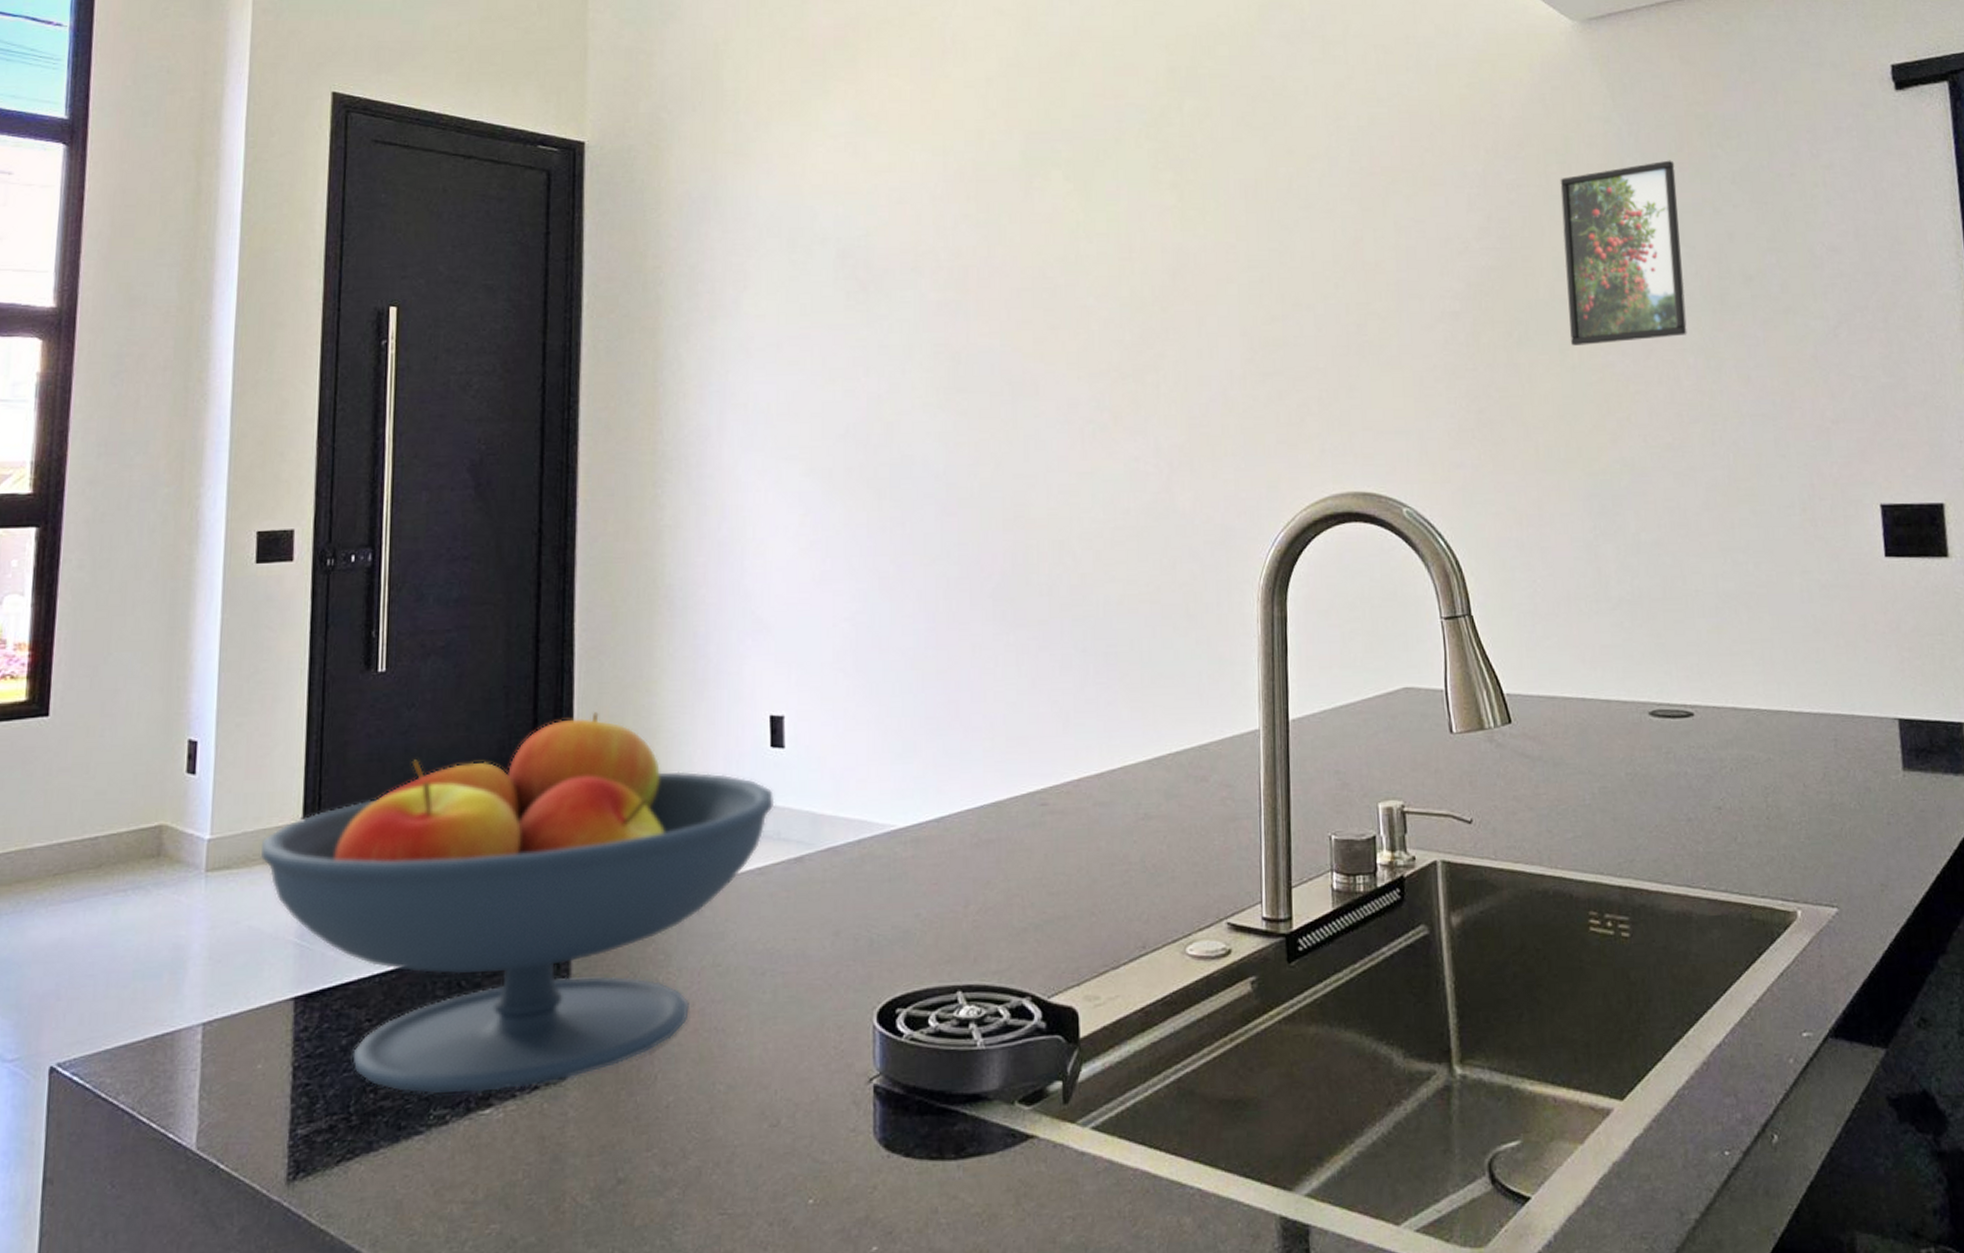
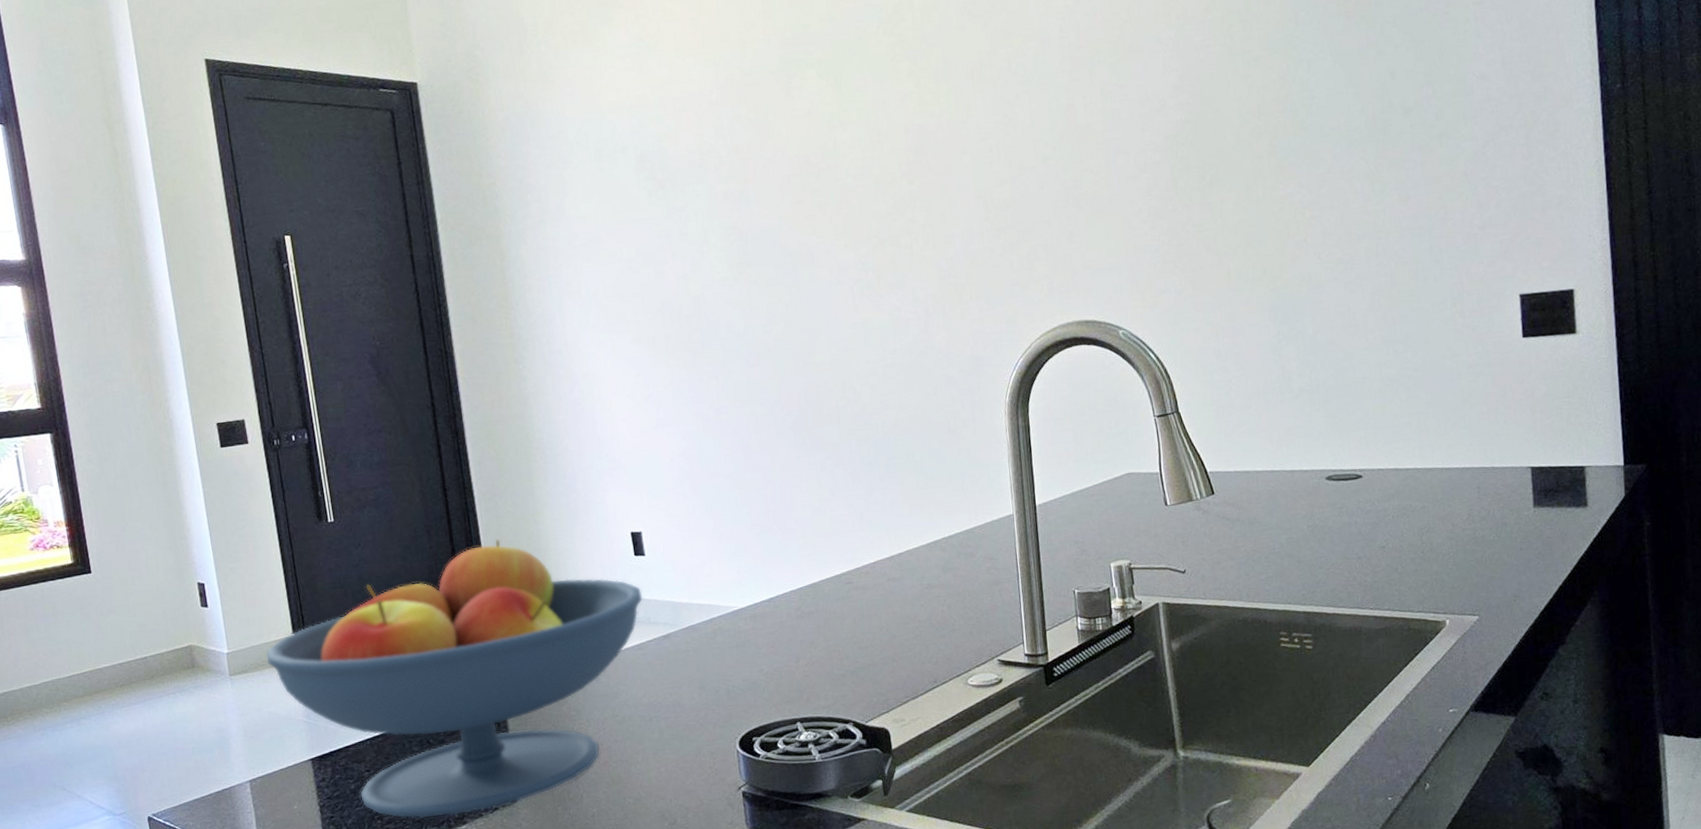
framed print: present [1560,160,1687,346] -> none [1242,10,1355,182]

